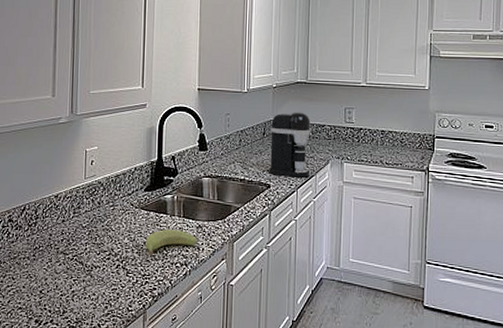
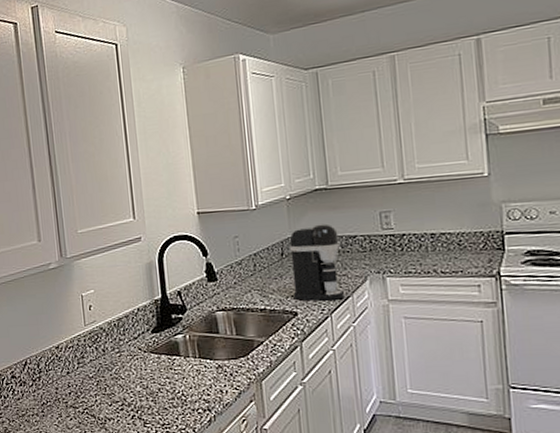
banana: present [145,229,199,256] -> none [160,372,221,404]

